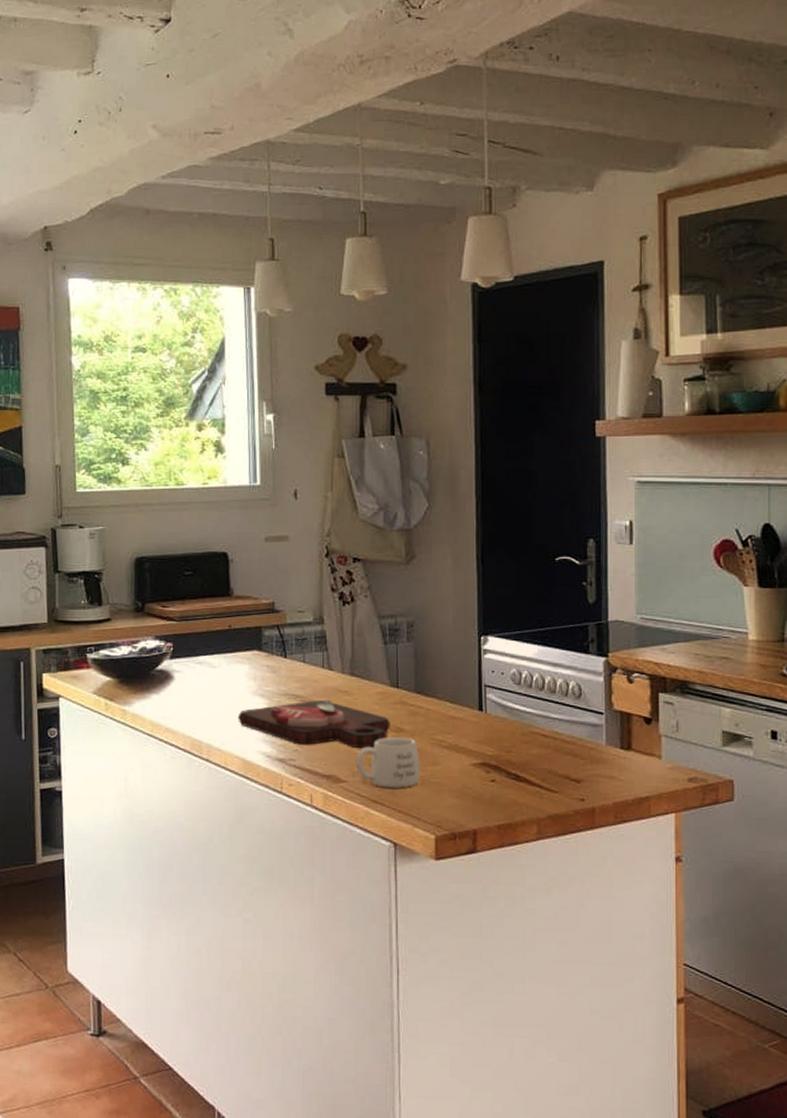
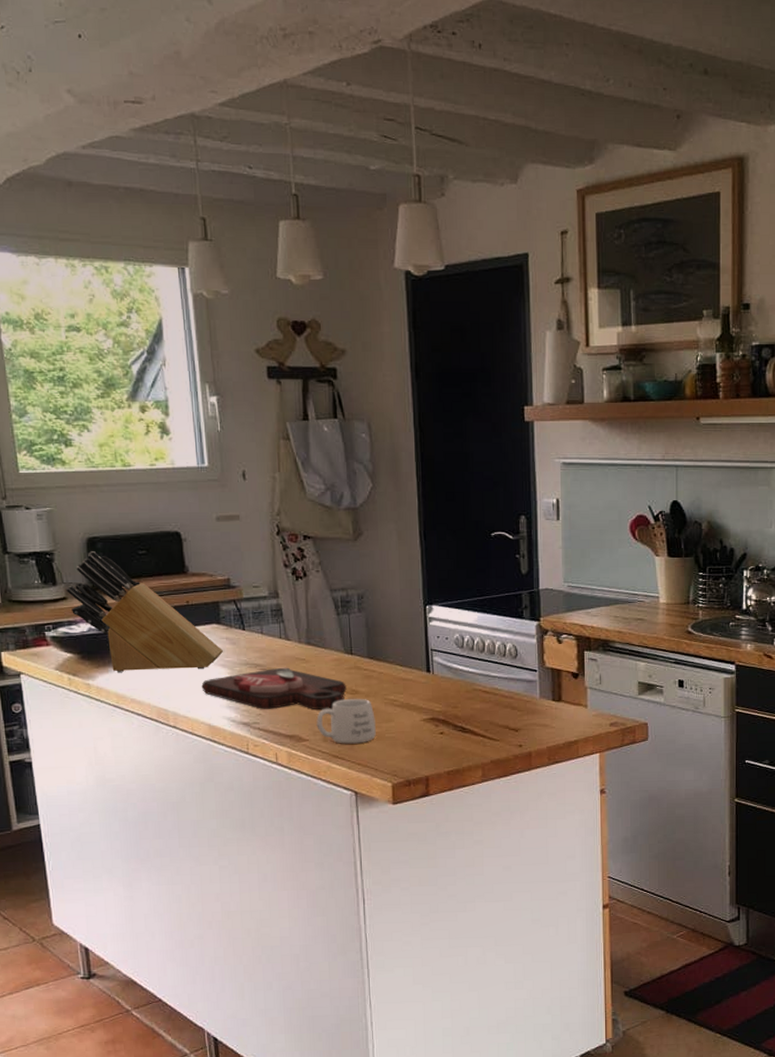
knife block: none [111,571,262,699] -> present [66,551,223,672]

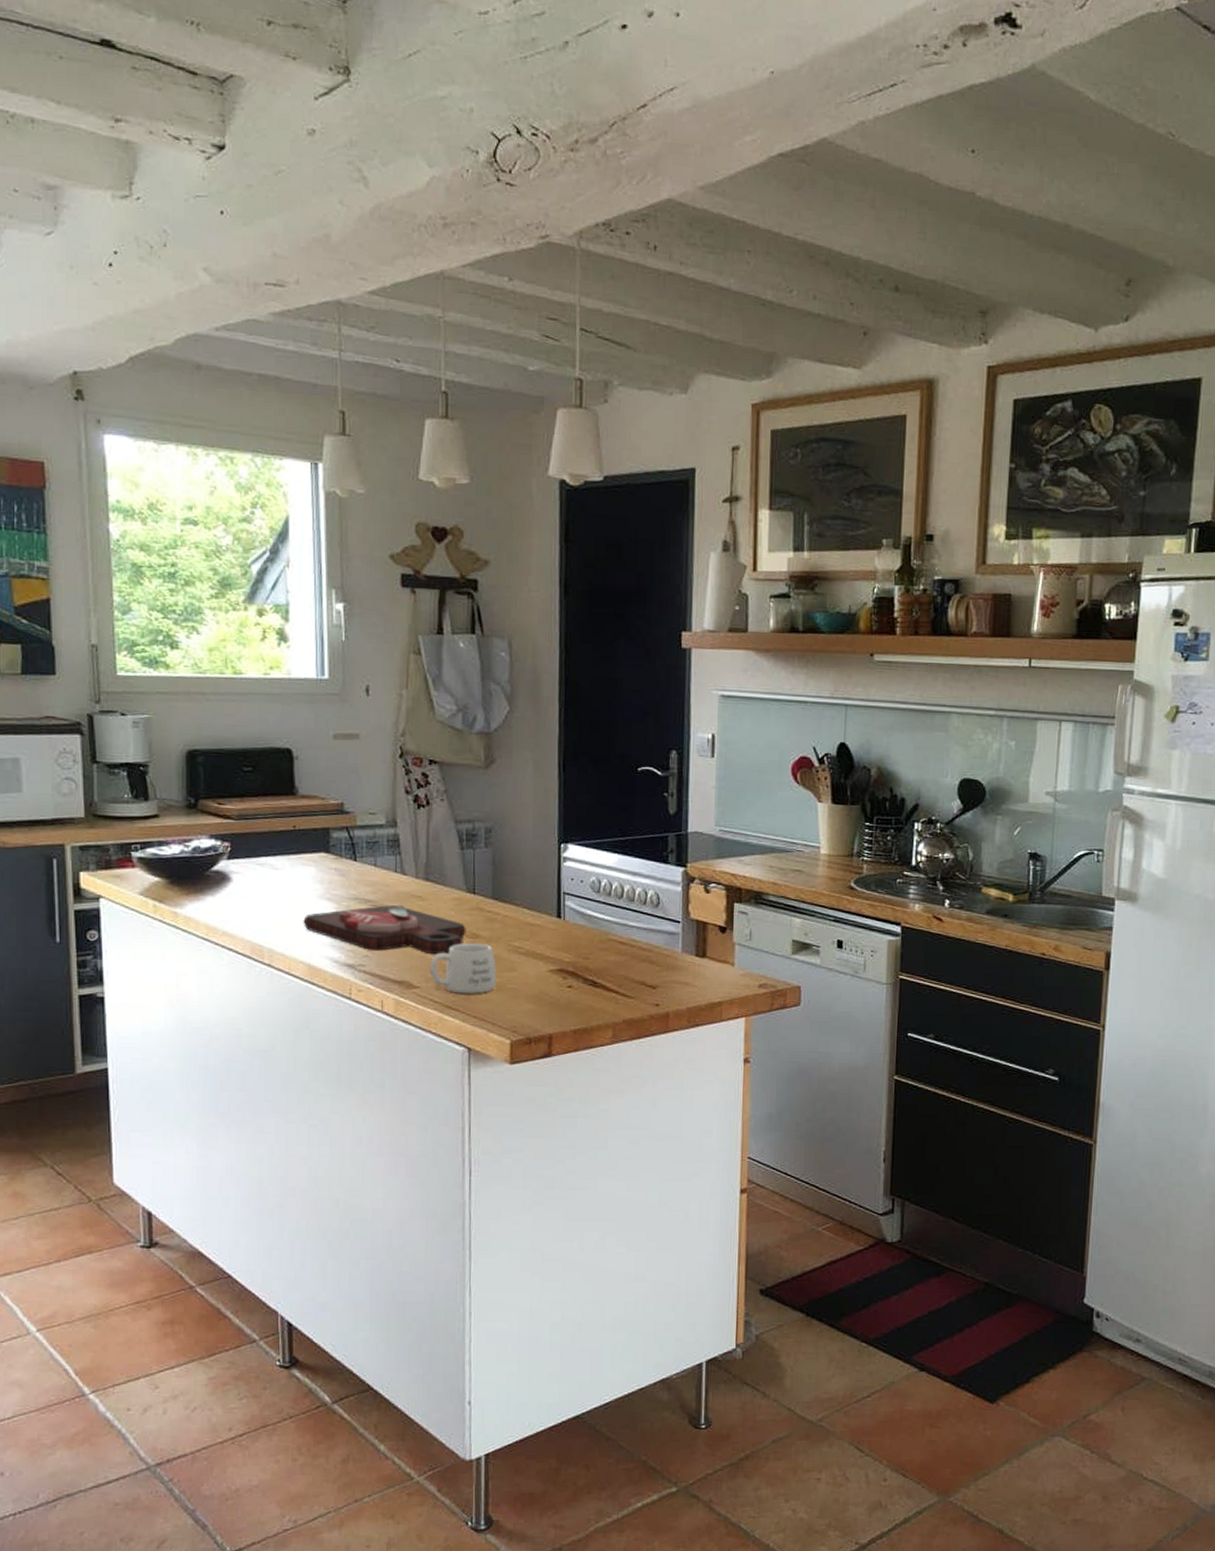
knife block: present [66,551,223,672] -> none [159,765,330,903]

